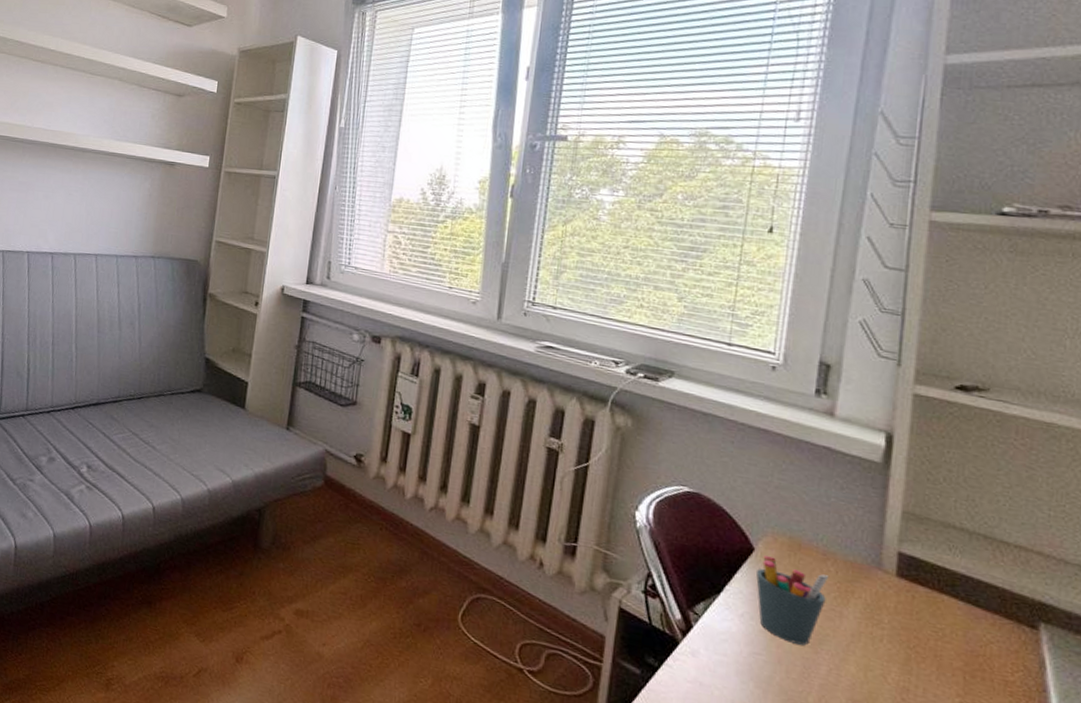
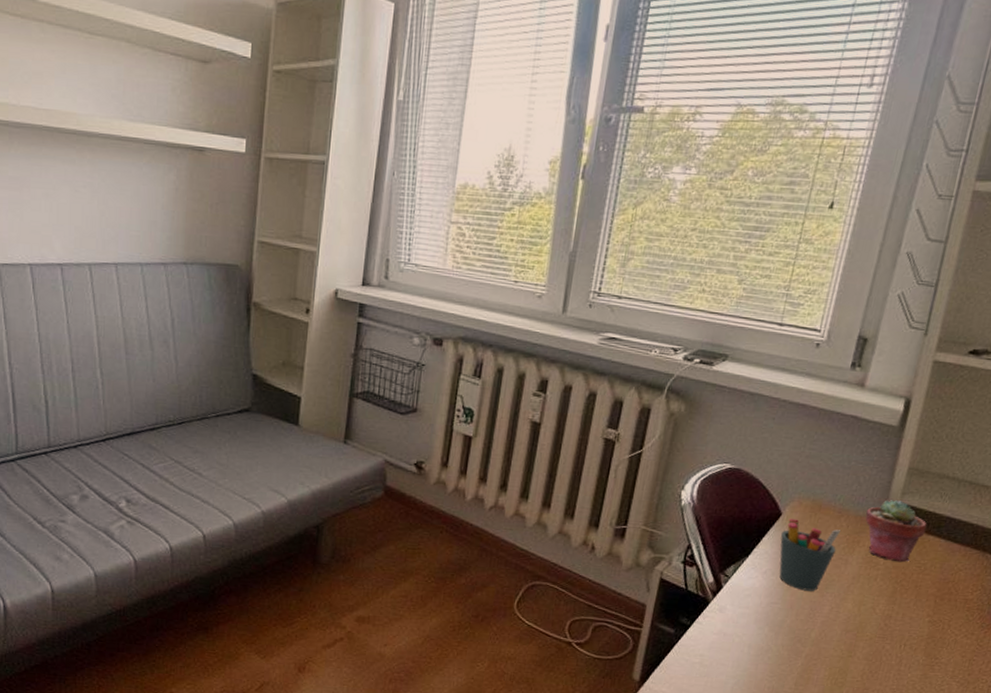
potted succulent: none [856,546,937,624] -> present [865,499,927,563]

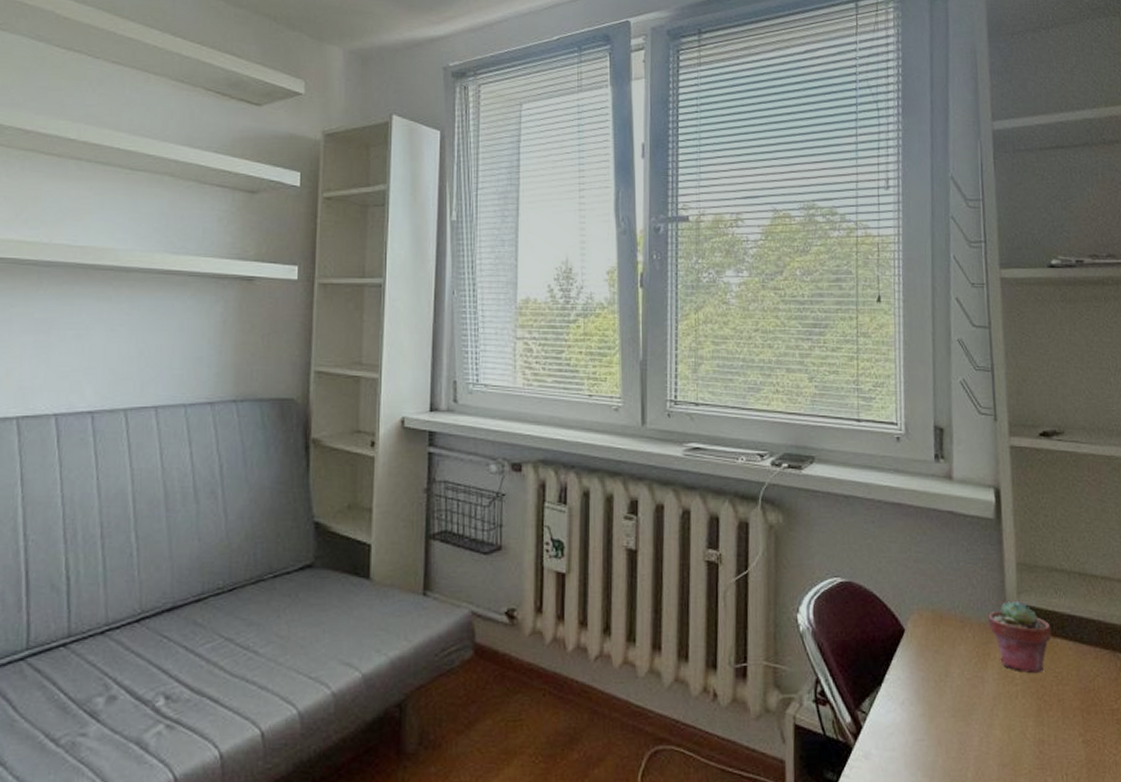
pen holder: present [779,519,841,591] -> none [908,635,969,720]

